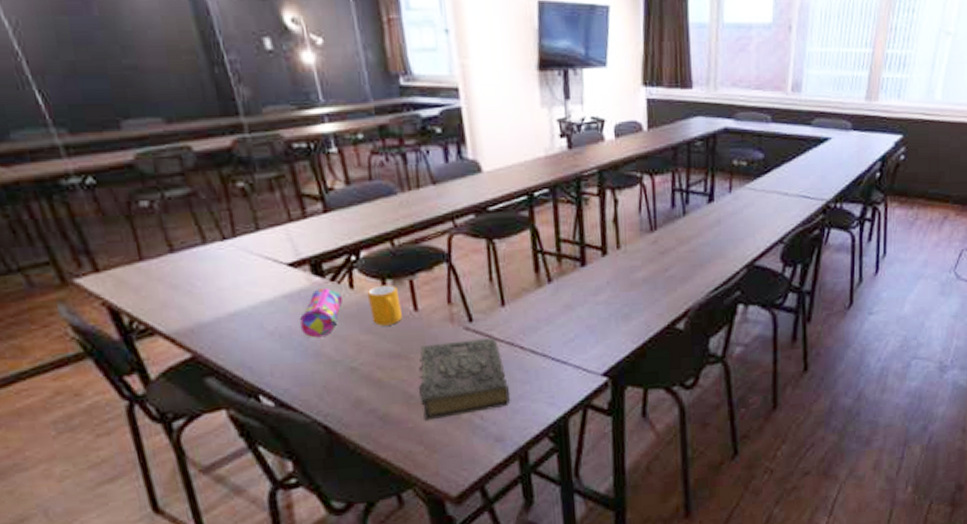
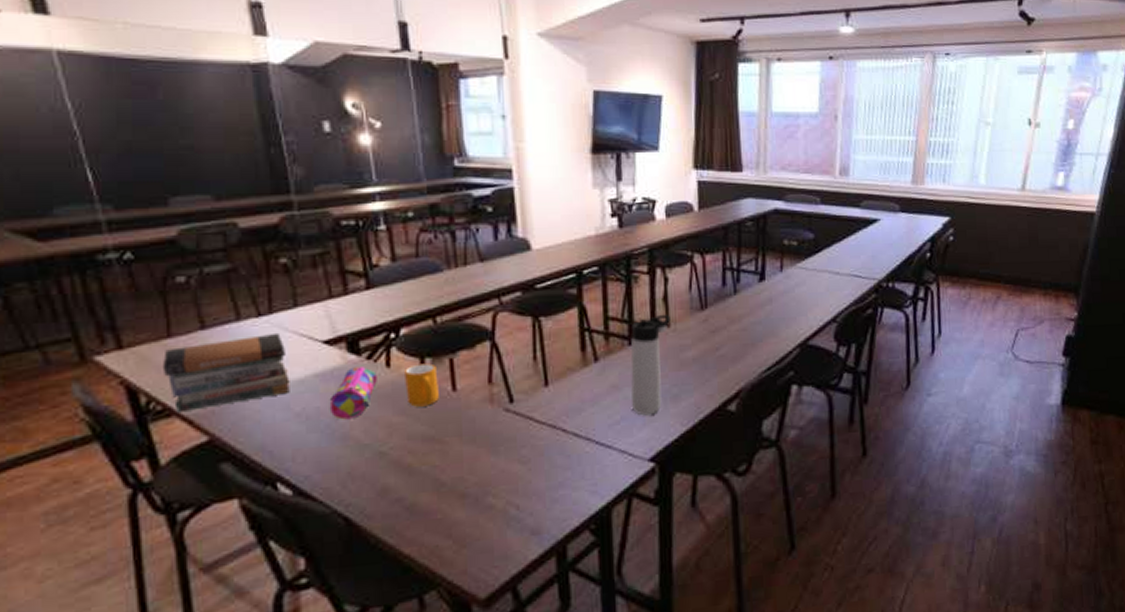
book stack: none [138,255,262,332] -> present [162,332,290,413]
book: present [419,338,510,421] -> none [452,420,549,512]
thermos bottle: none [582,235,621,334] -> present [630,314,670,416]

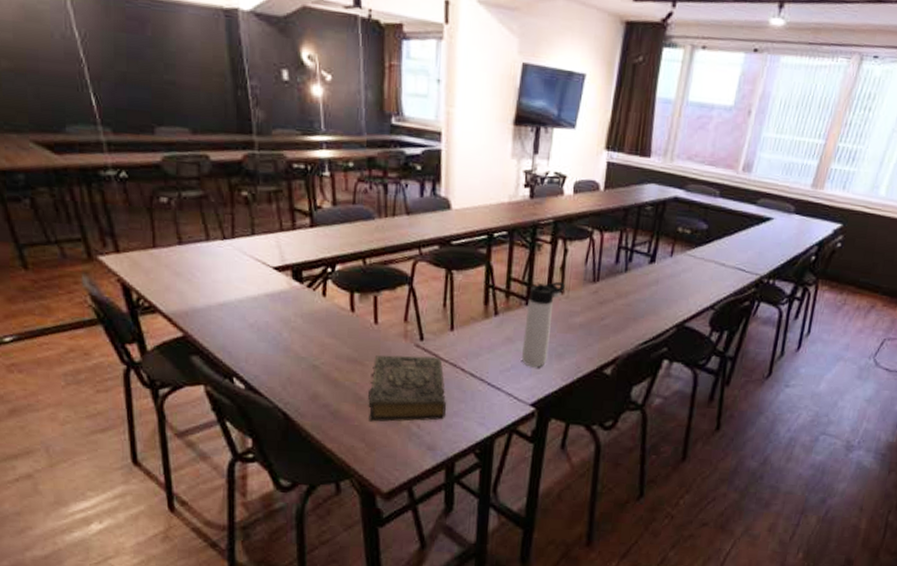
book stack: present [162,332,290,413] -> none [149,255,246,311]
pencil case: present [329,367,377,420] -> none [276,292,315,336]
mug: present [403,363,439,407] -> none [336,297,364,333]
book: none [452,420,549,512] -> present [368,354,446,422]

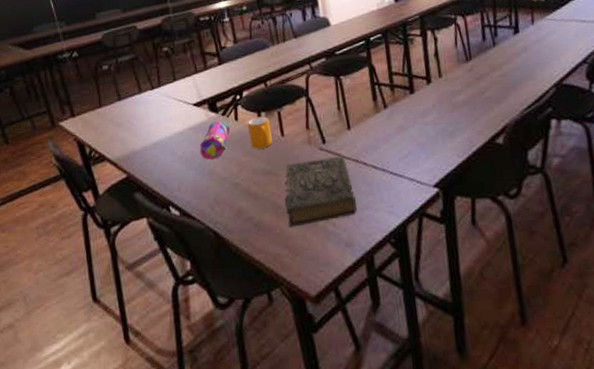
pencil case: none [276,292,315,336] -> present [199,121,230,160]
mug: none [336,297,364,333] -> present [247,116,272,149]
thermos bottle: present [522,281,565,368] -> none [411,67,442,150]

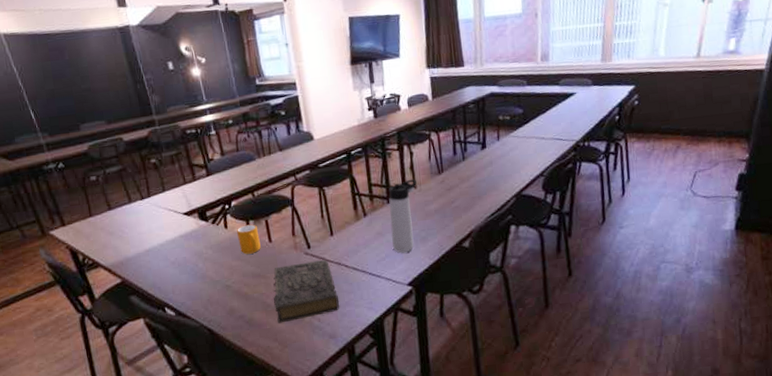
pencil case: present [199,121,230,160] -> none [191,229,220,265]
thermos bottle: none [411,67,442,150] -> present [388,179,417,253]

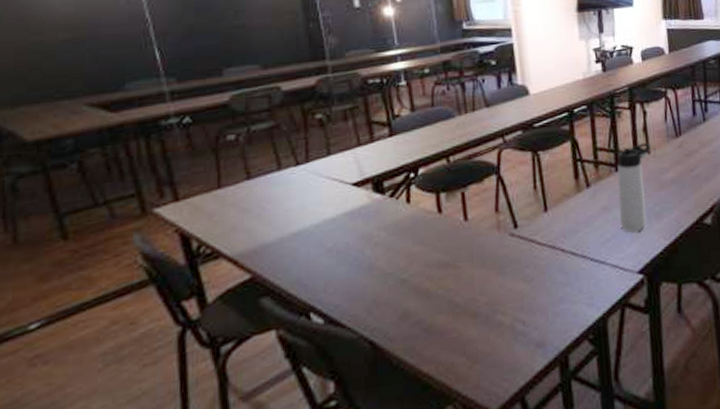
mug: present [236,224,261,254] -> none [421,197,453,237]
book: present [273,260,339,324] -> none [465,242,551,330]

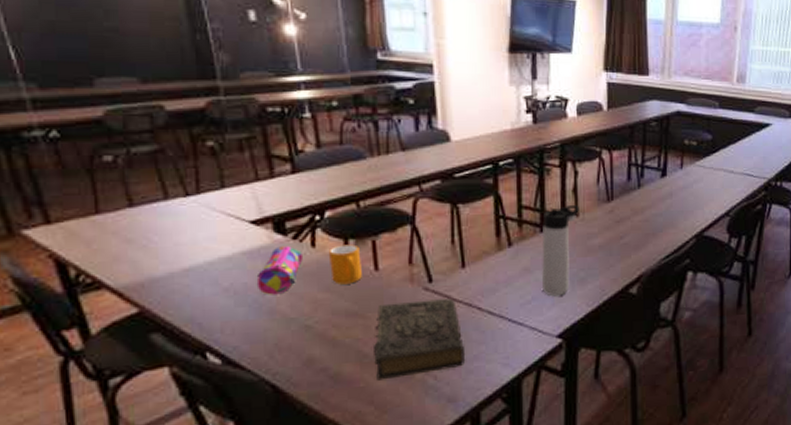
pencil case: none [357,204,399,253] -> present [256,246,303,295]
mug: none [421,197,453,237] -> present [328,244,362,285]
book: none [465,242,551,330] -> present [374,299,464,381]

